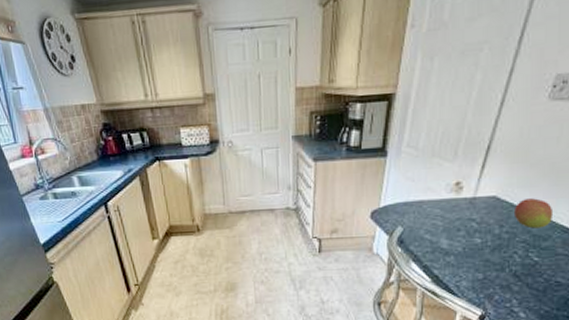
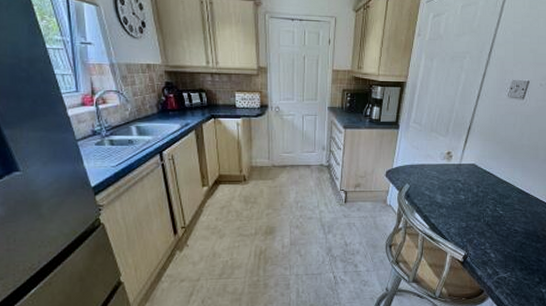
fruit: present [515,198,554,229] -> none [487,167,512,190]

